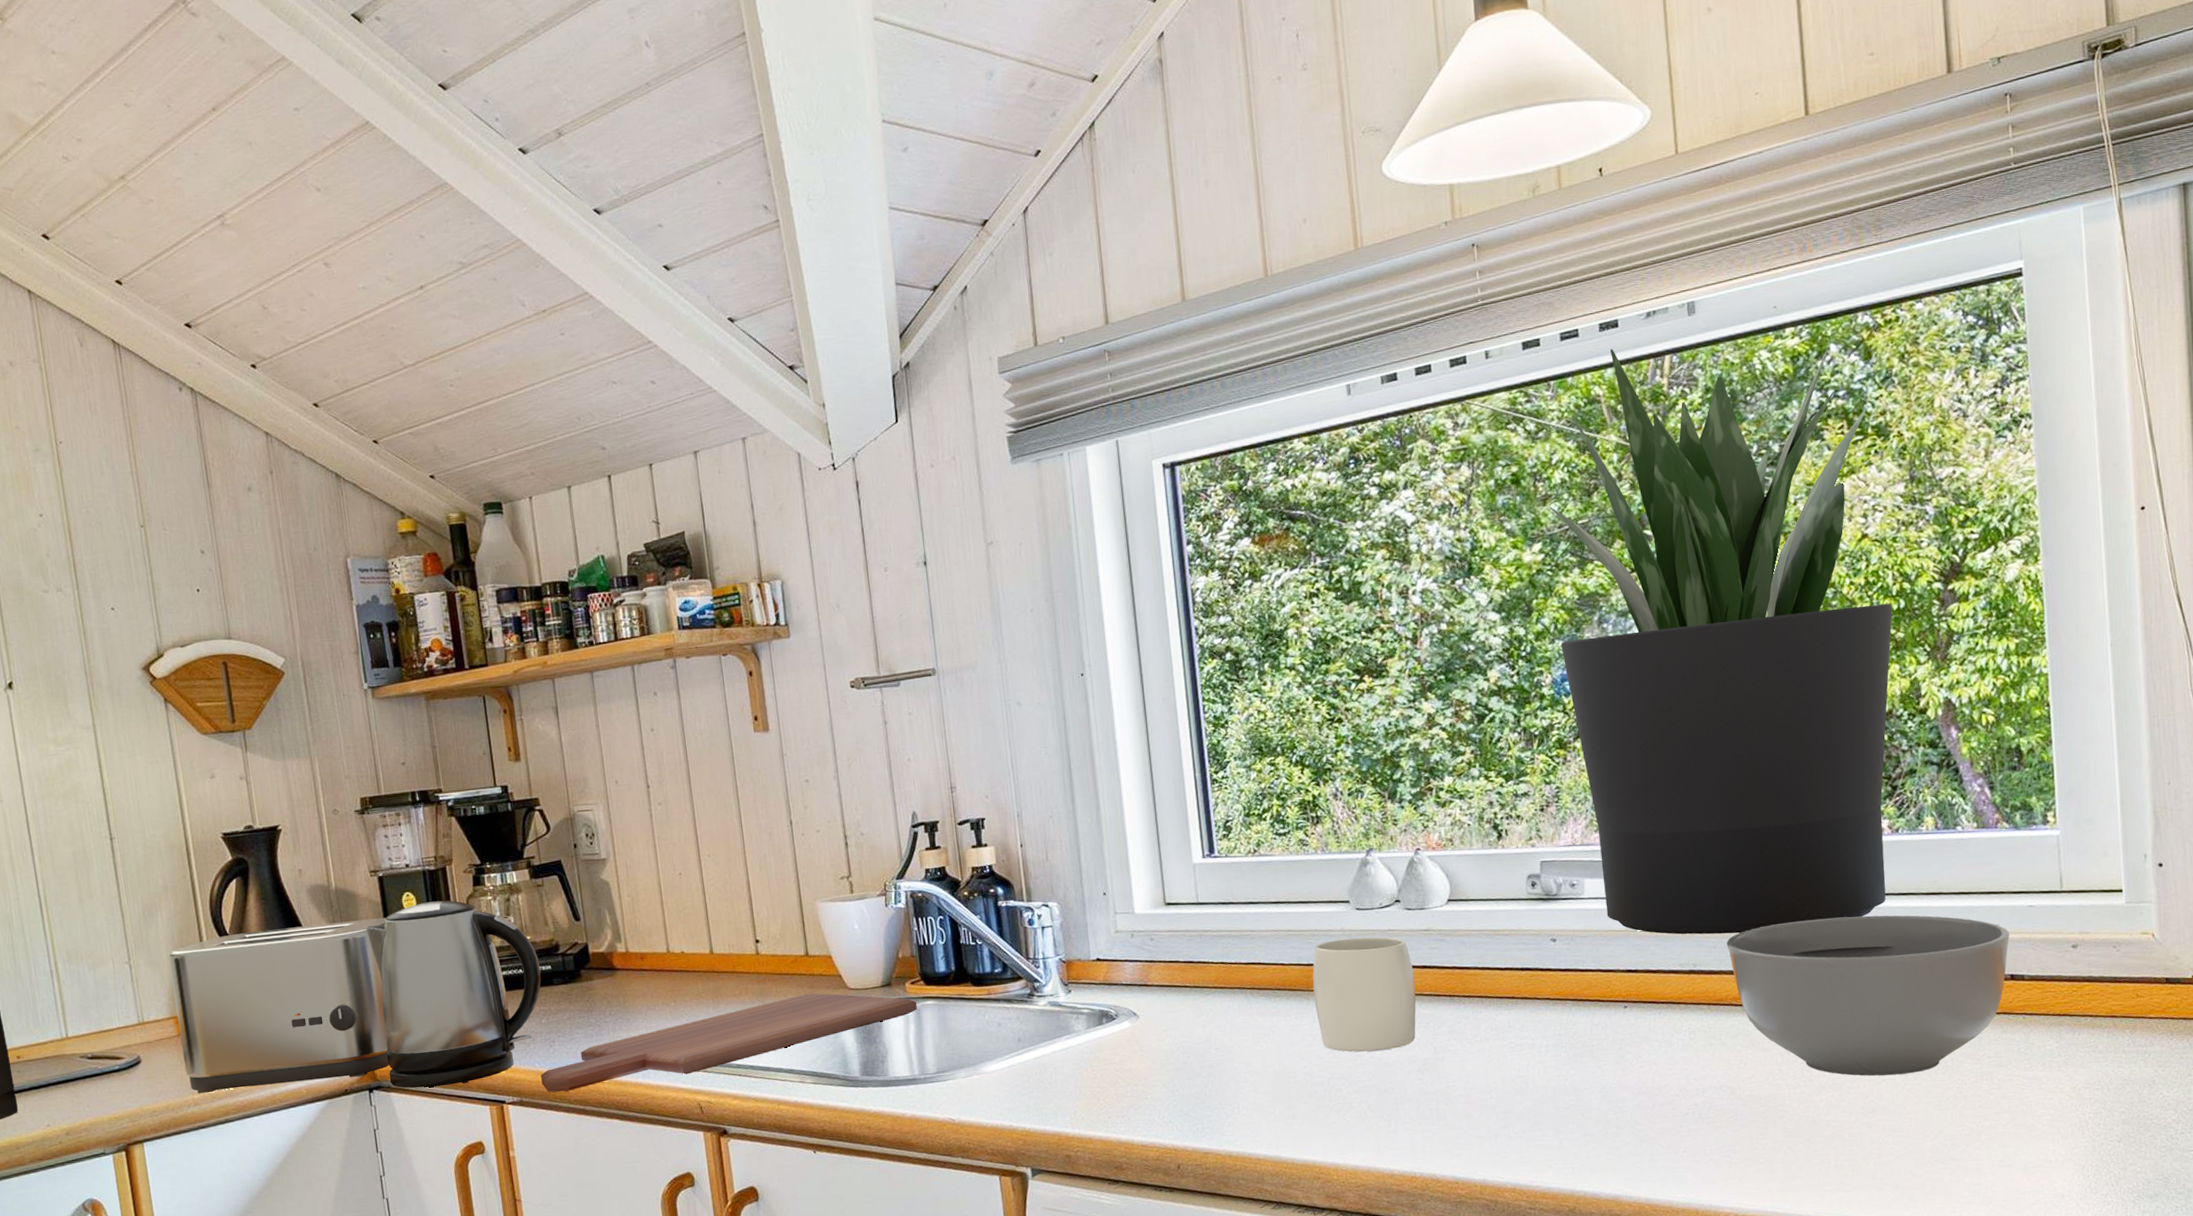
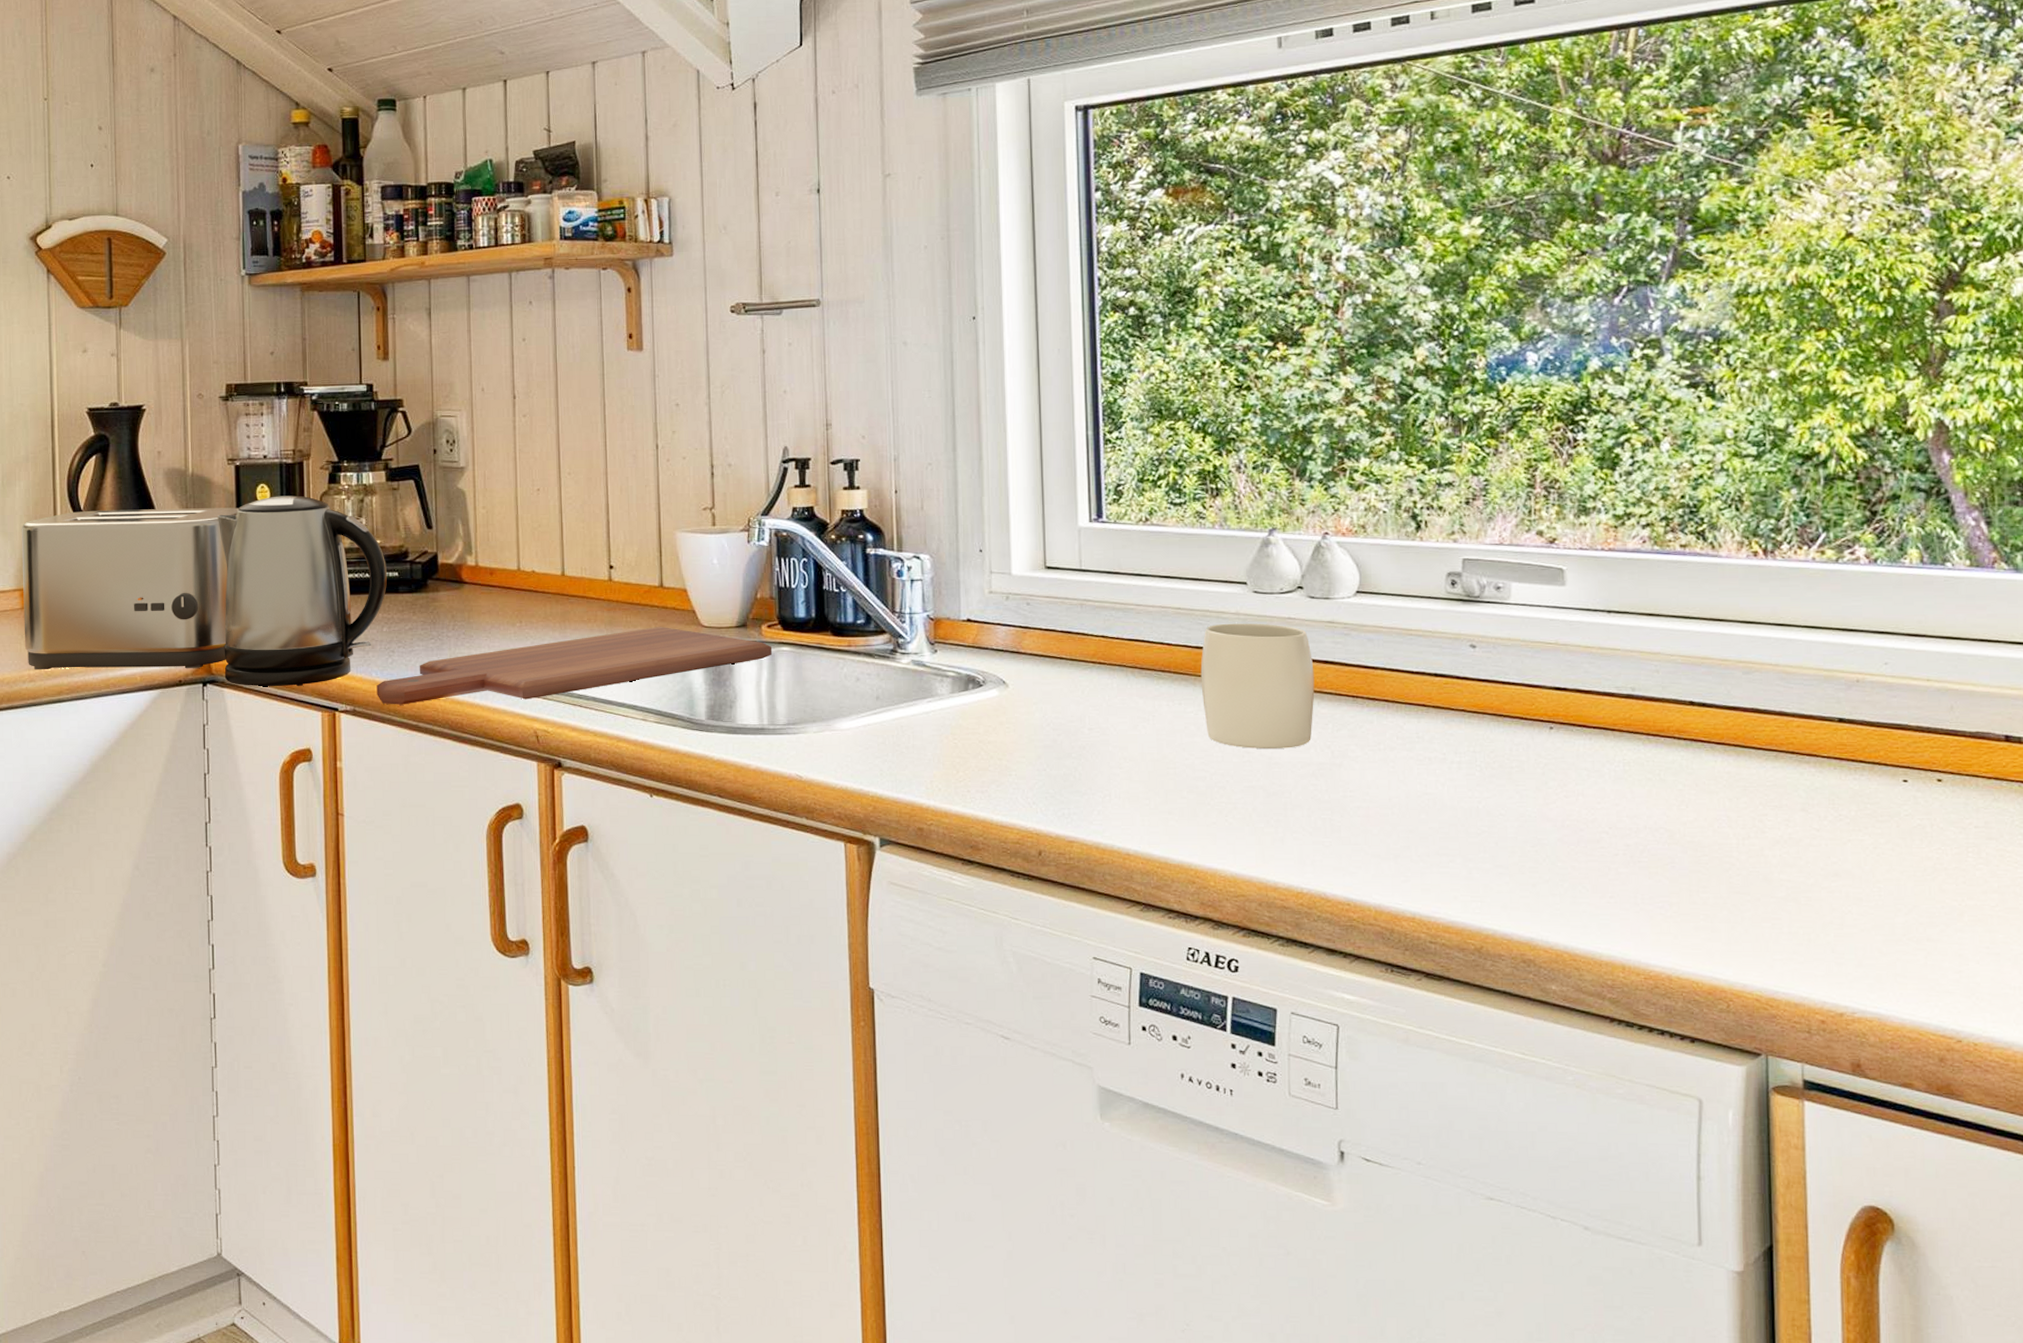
planter: present [1549,349,1892,935] -> none [1492,18,1878,659]
bowl: present [1726,915,2010,1076] -> none [1671,651,2006,836]

